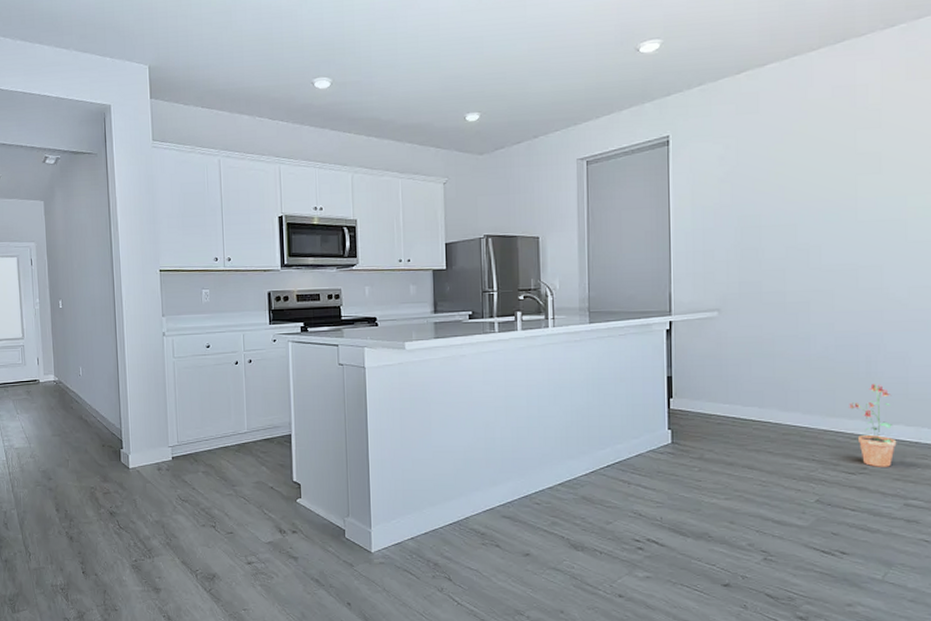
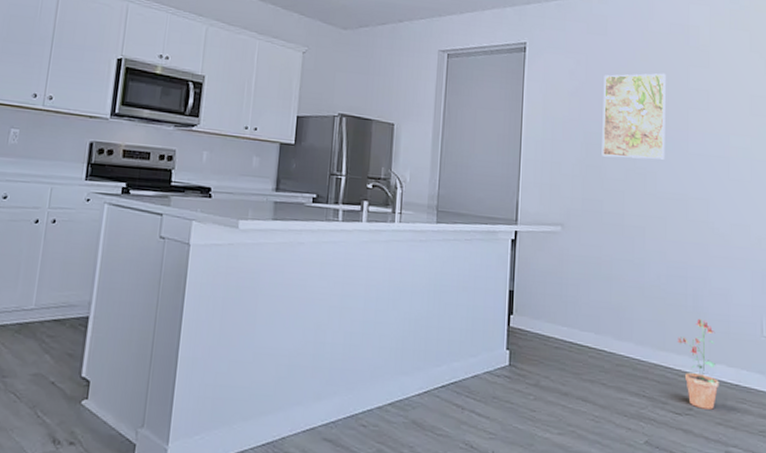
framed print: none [757,142,830,238] -> present [602,73,666,160]

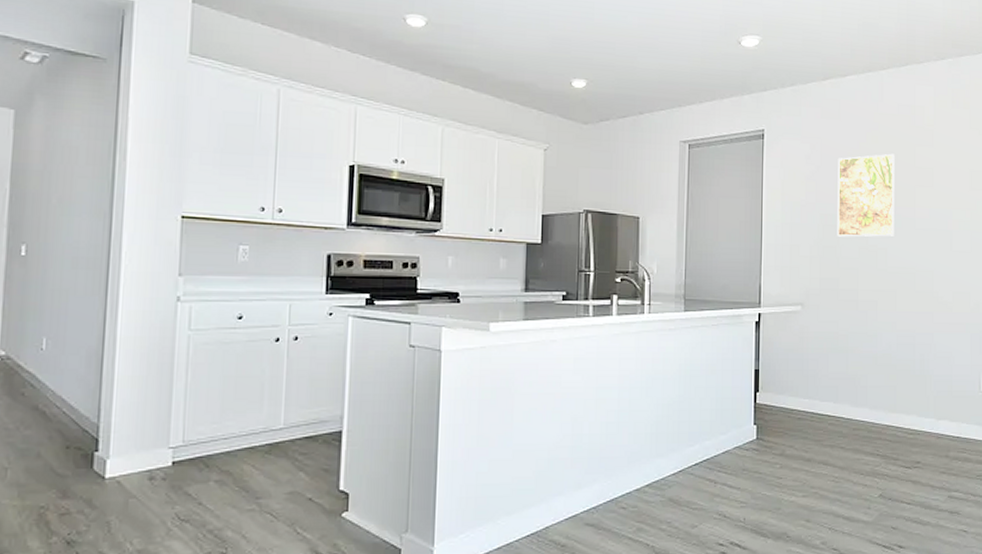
potted plant: present [678,319,719,410] -> none [907,381,943,461]

